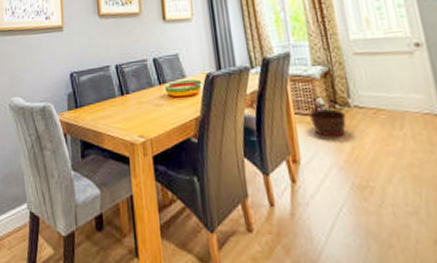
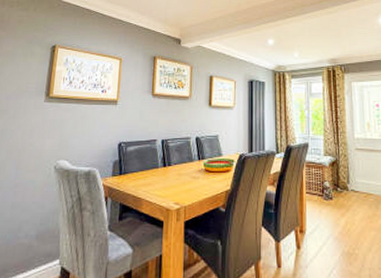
basket: present [309,109,346,138] -> none [317,191,344,214]

